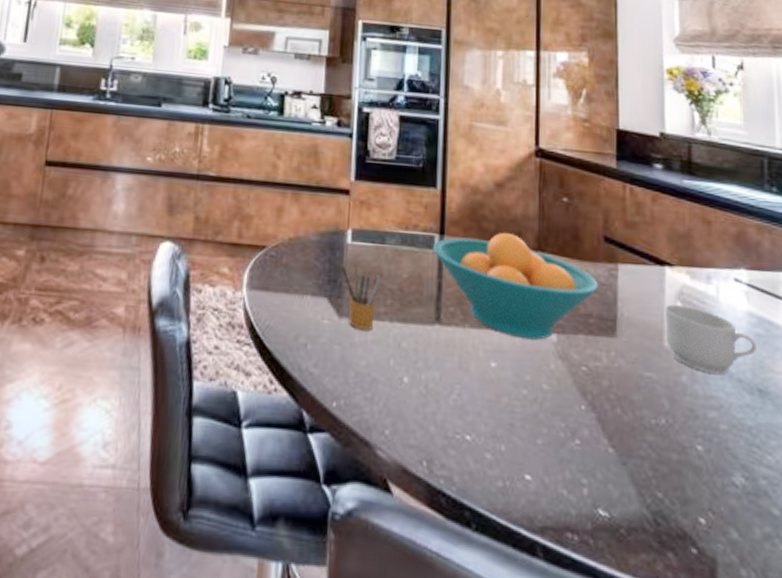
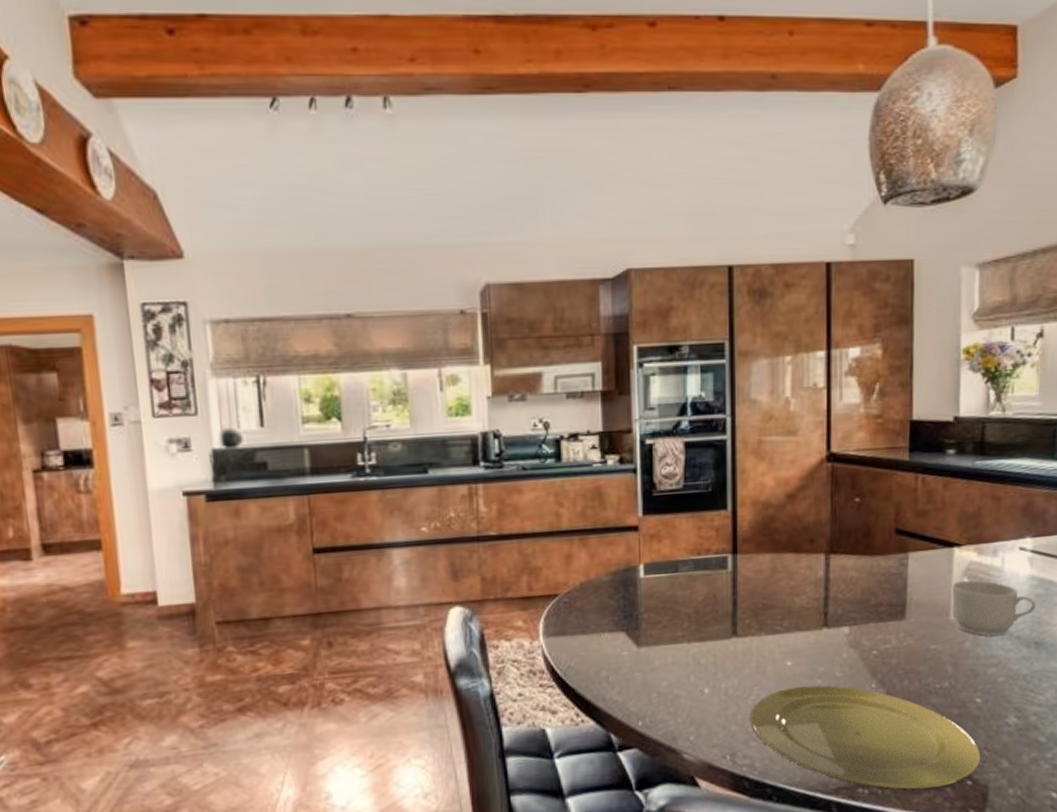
pencil box: present [341,262,382,331] -> none [636,595,678,655]
fruit bowl: present [433,232,599,340] -> none [727,541,889,636]
plate: none [451,393,705,550] -> present [751,685,980,790]

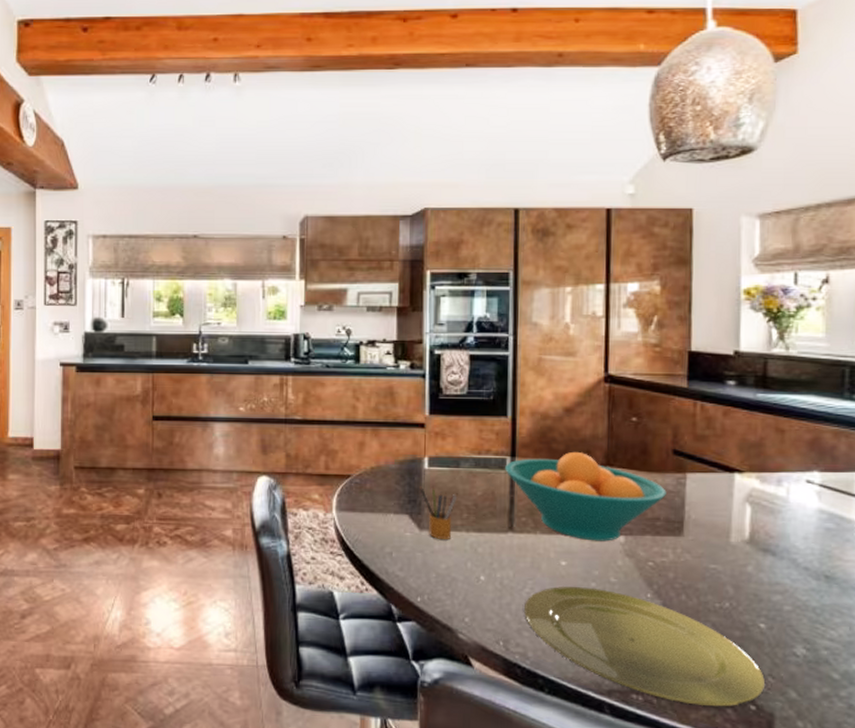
pencil box: none [636,595,678,655] -> present [420,485,458,540]
fruit bowl: none [727,541,889,636] -> present [505,451,666,542]
mug: present [952,580,1036,637] -> none [733,506,825,565]

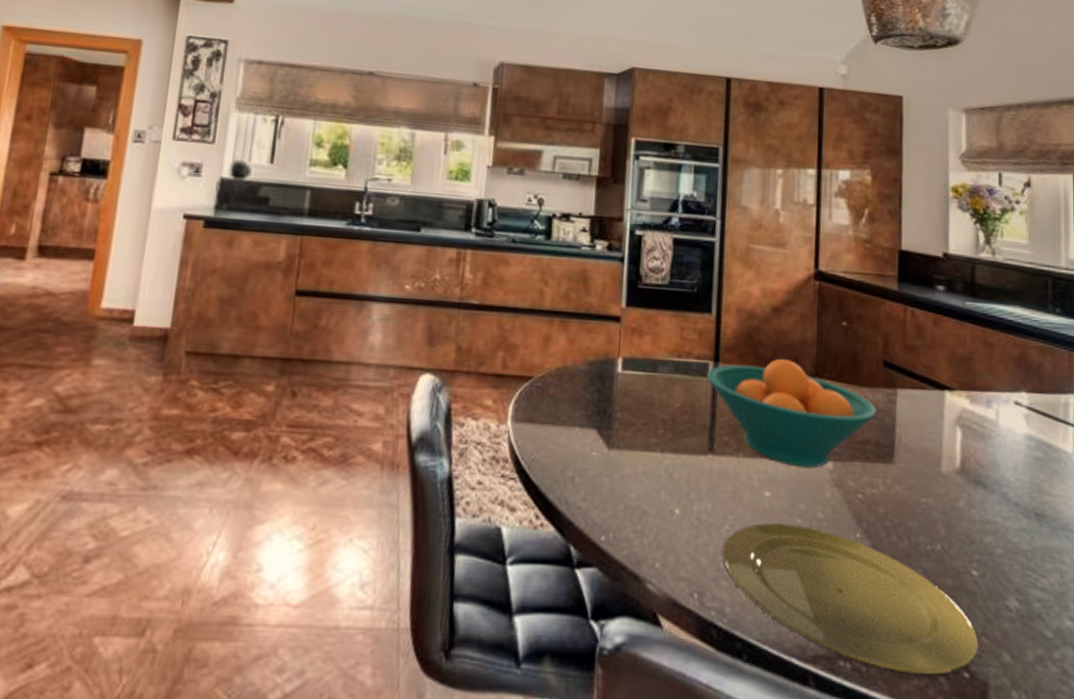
pencil box: present [420,485,458,540] -> none [611,392,654,463]

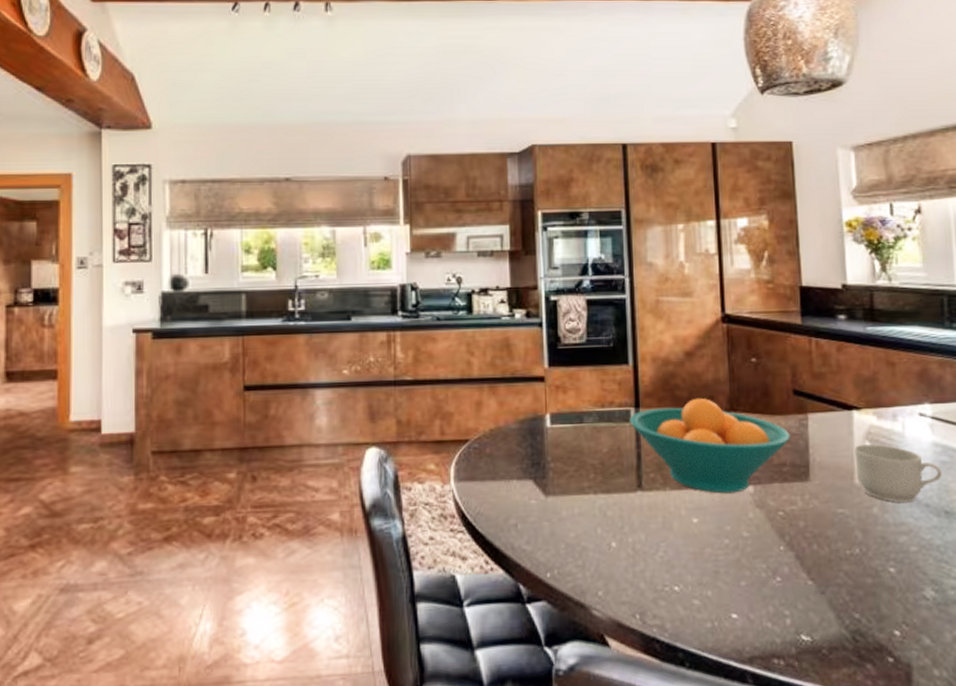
plate: present [723,523,978,675] -> none [659,545,900,664]
mug: none [944,429,1034,499] -> present [855,444,942,503]

